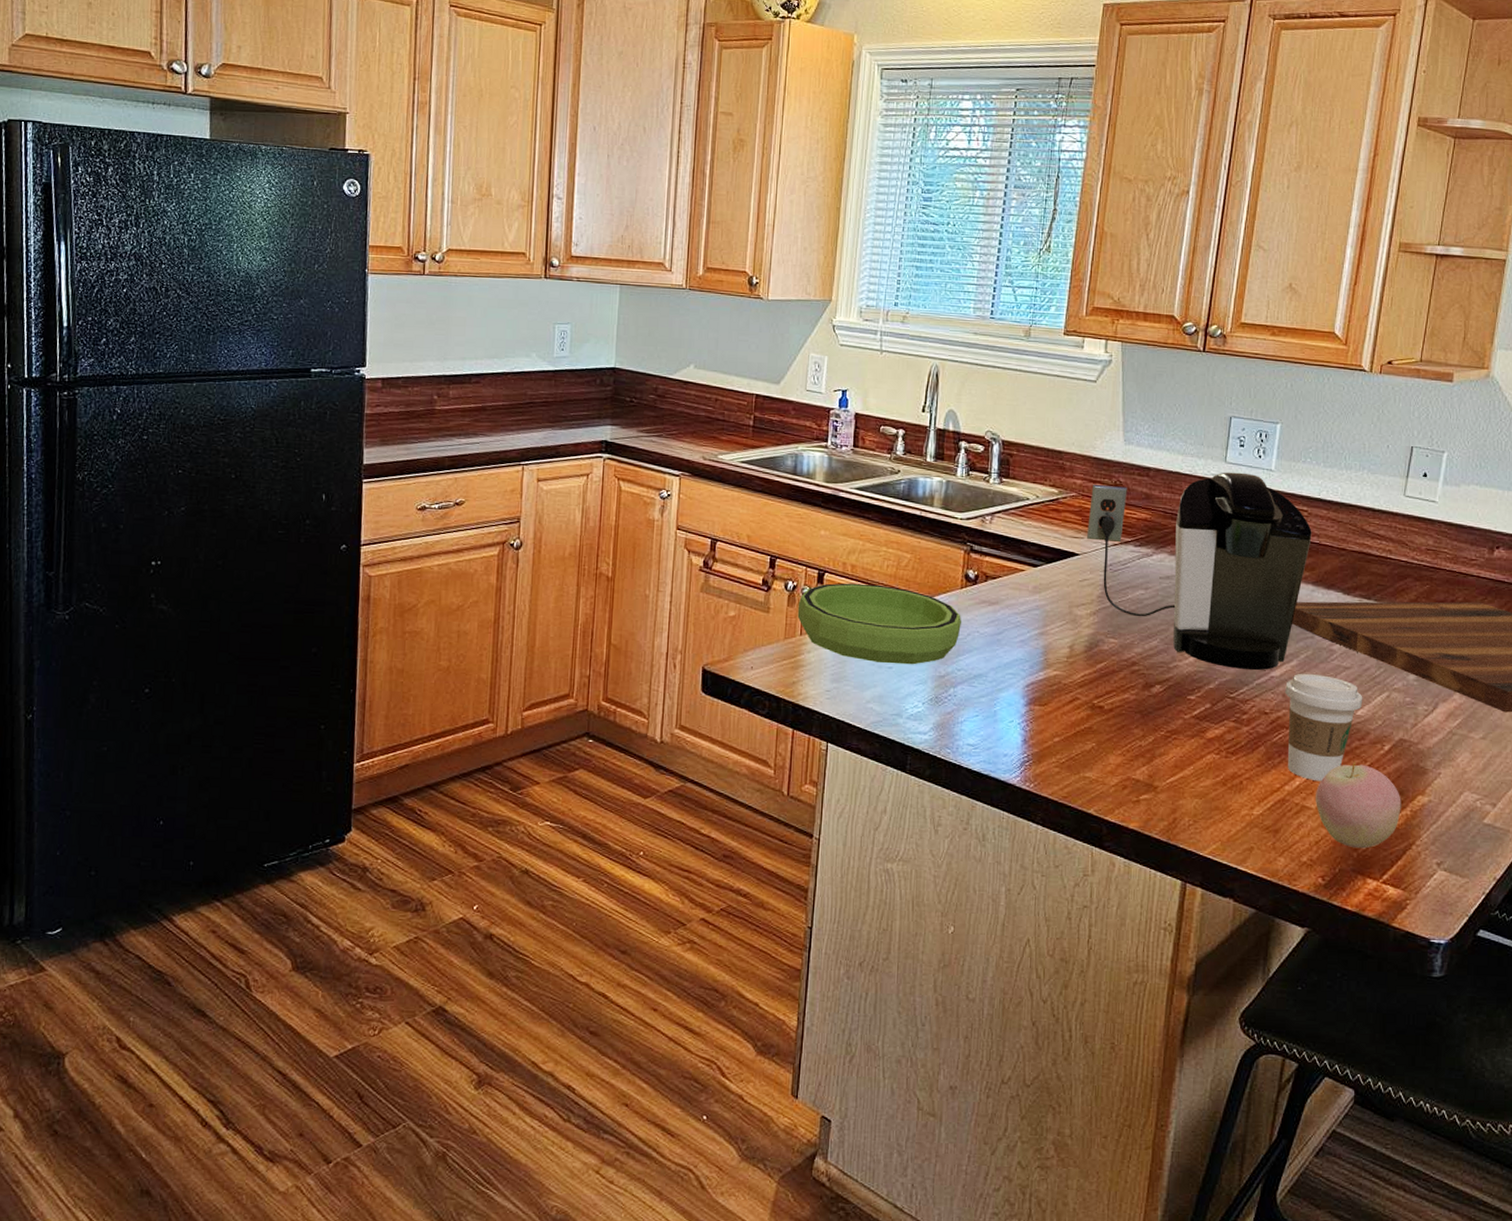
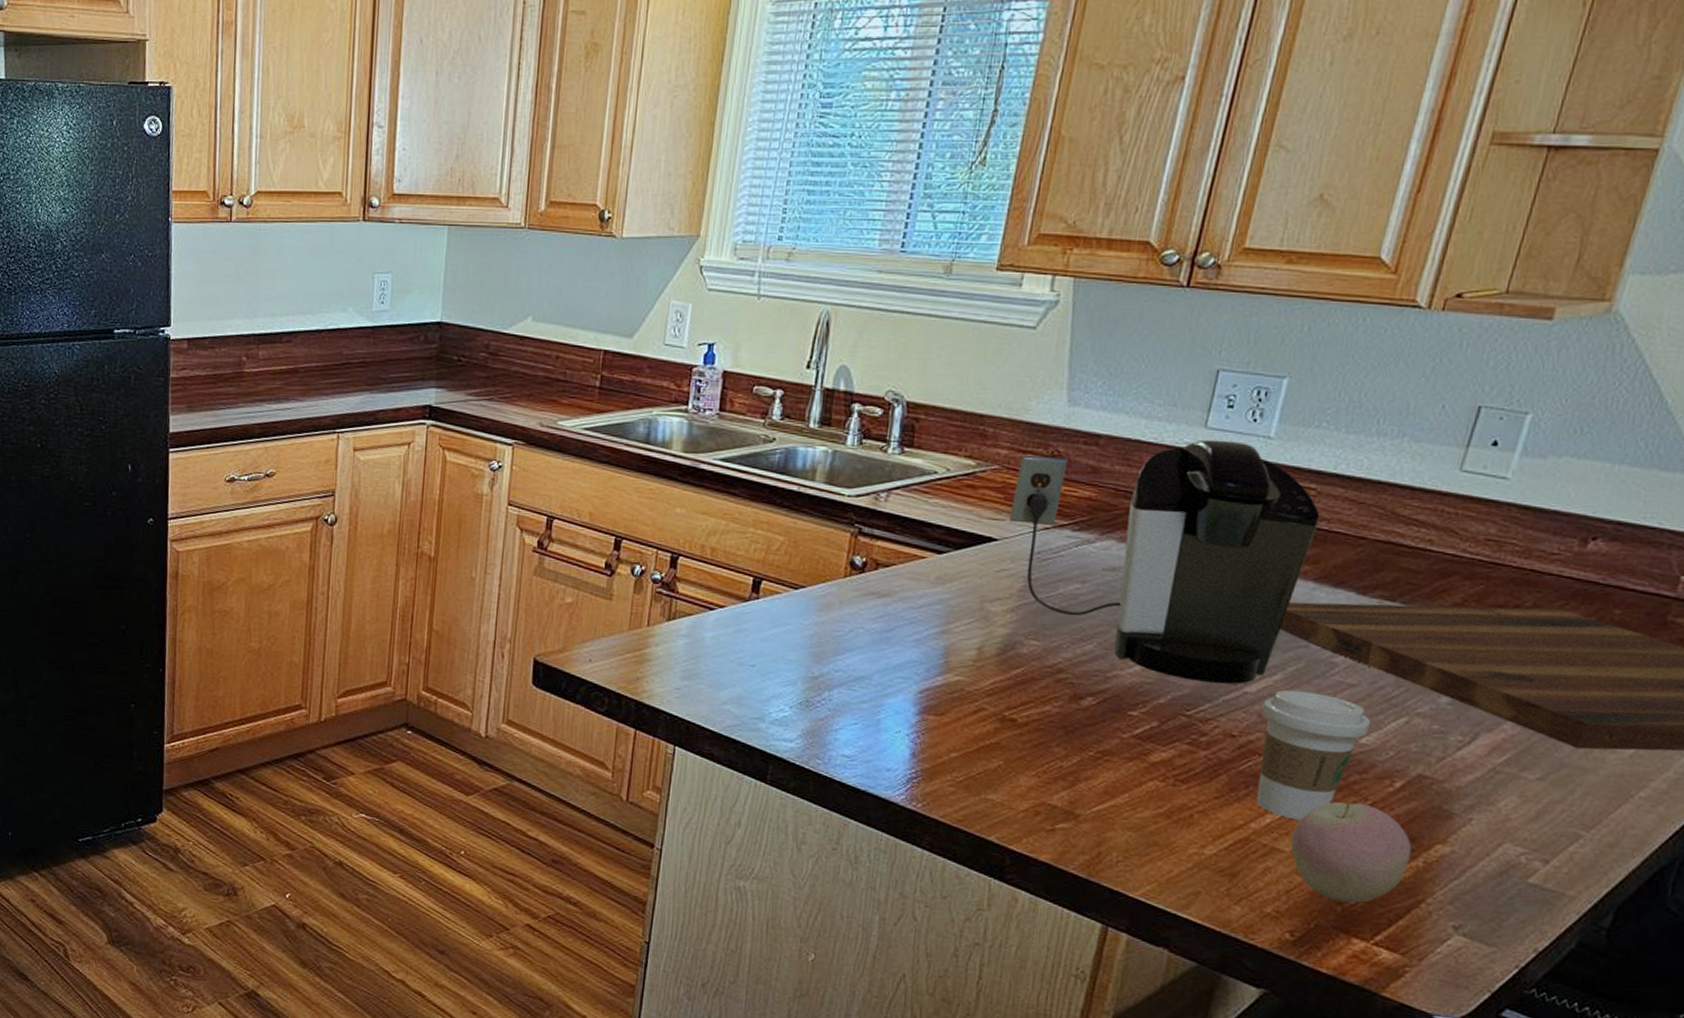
bowl: present [797,583,961,665] -> none [644,568,843,664]

